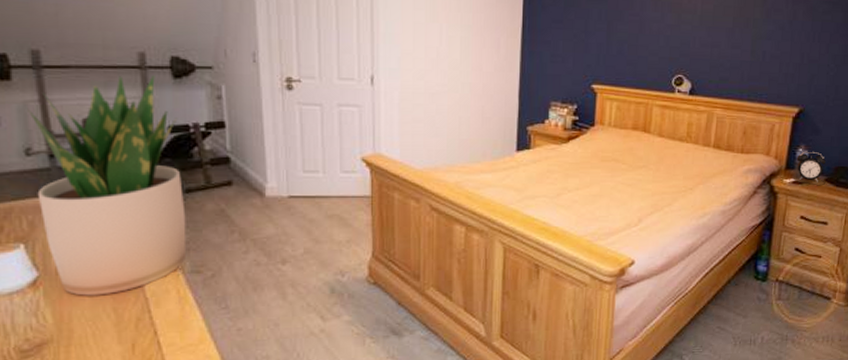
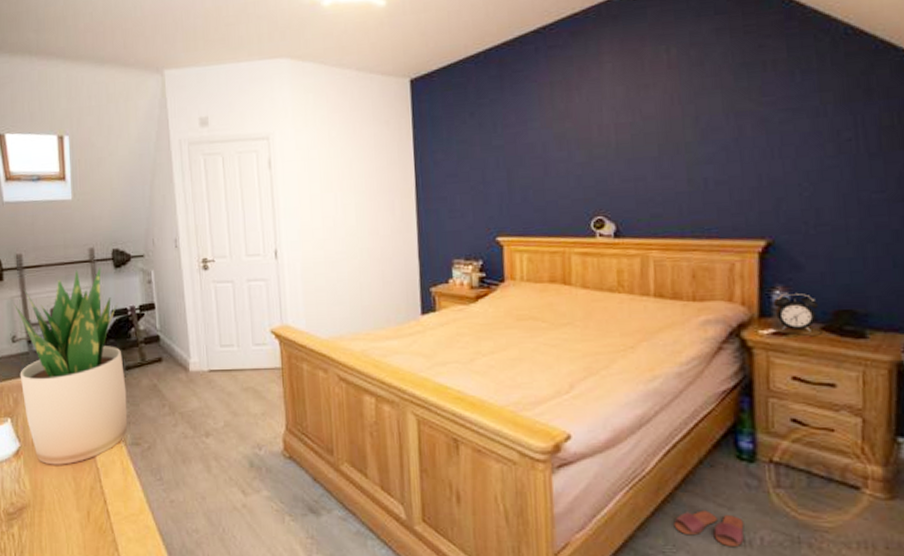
slippers: none [703,319,752,346] -> present [673,510,744,548]

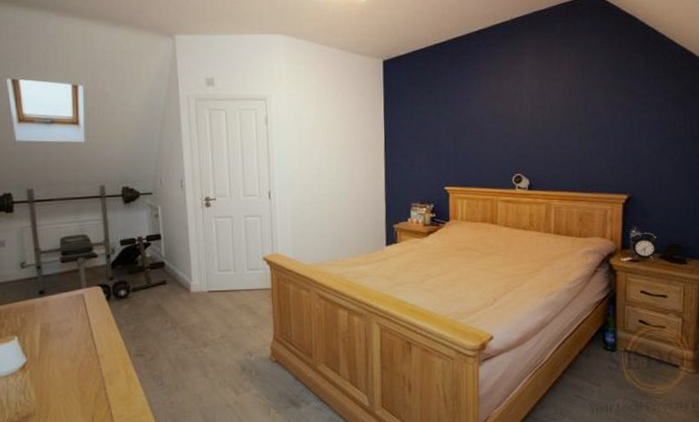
planter: present [13,267,128,465] -> none [23,202,133,377]
slippers: present [673,510,744,548] -> none [561,387,607,413]

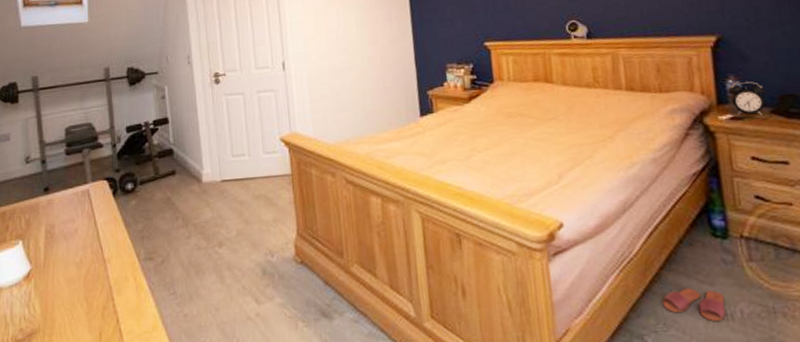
slippers: none [561,387,607,413] -> present [662,287,726,322]

